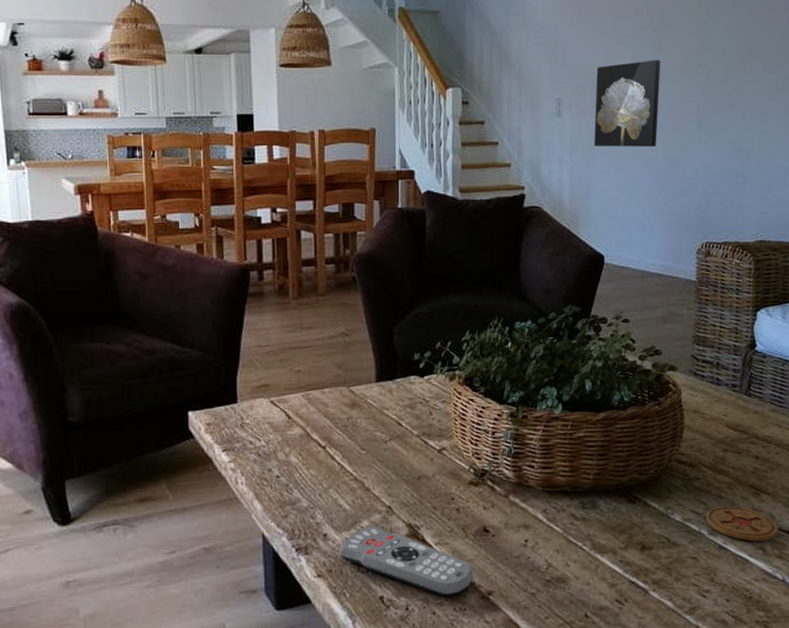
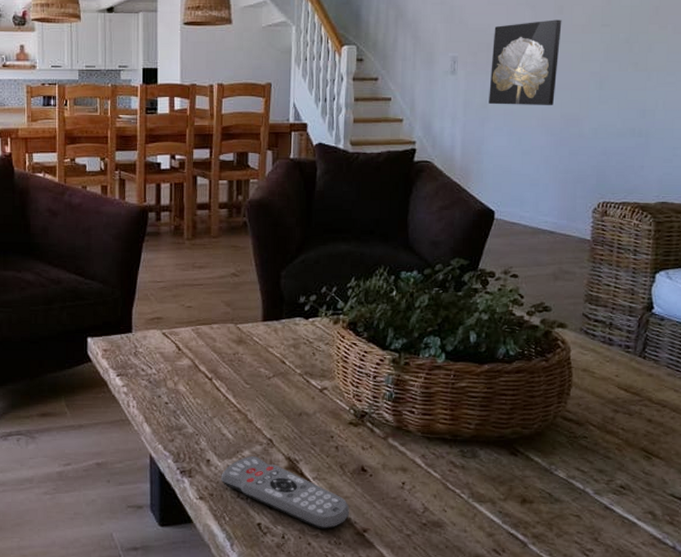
coaster: present [705,506,779,542] -> none [591,466,671,506]

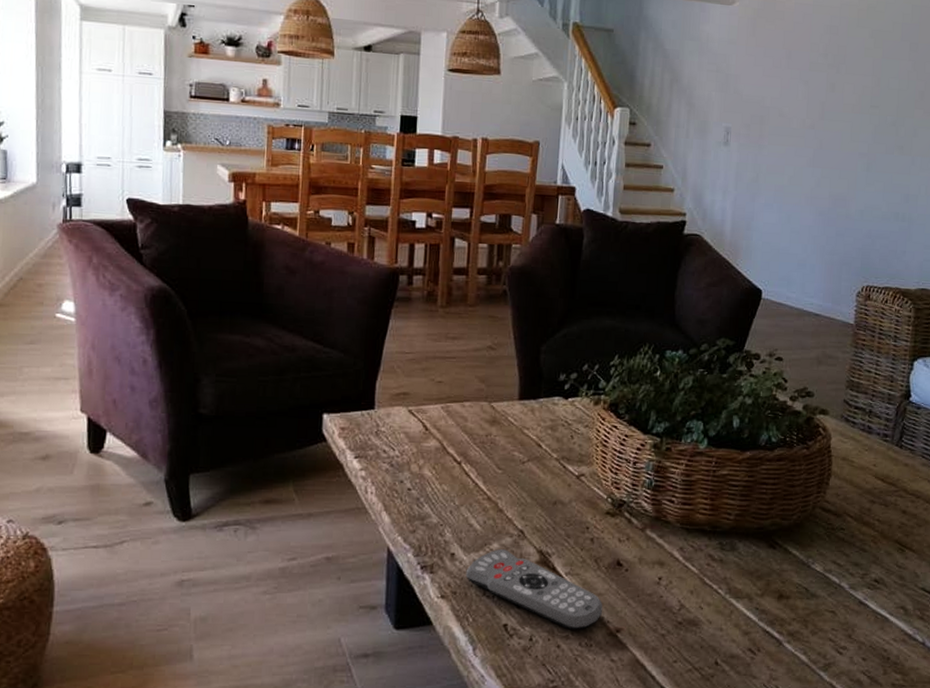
wall art: present [489,19,562,105] -> none [760,96,833,184]

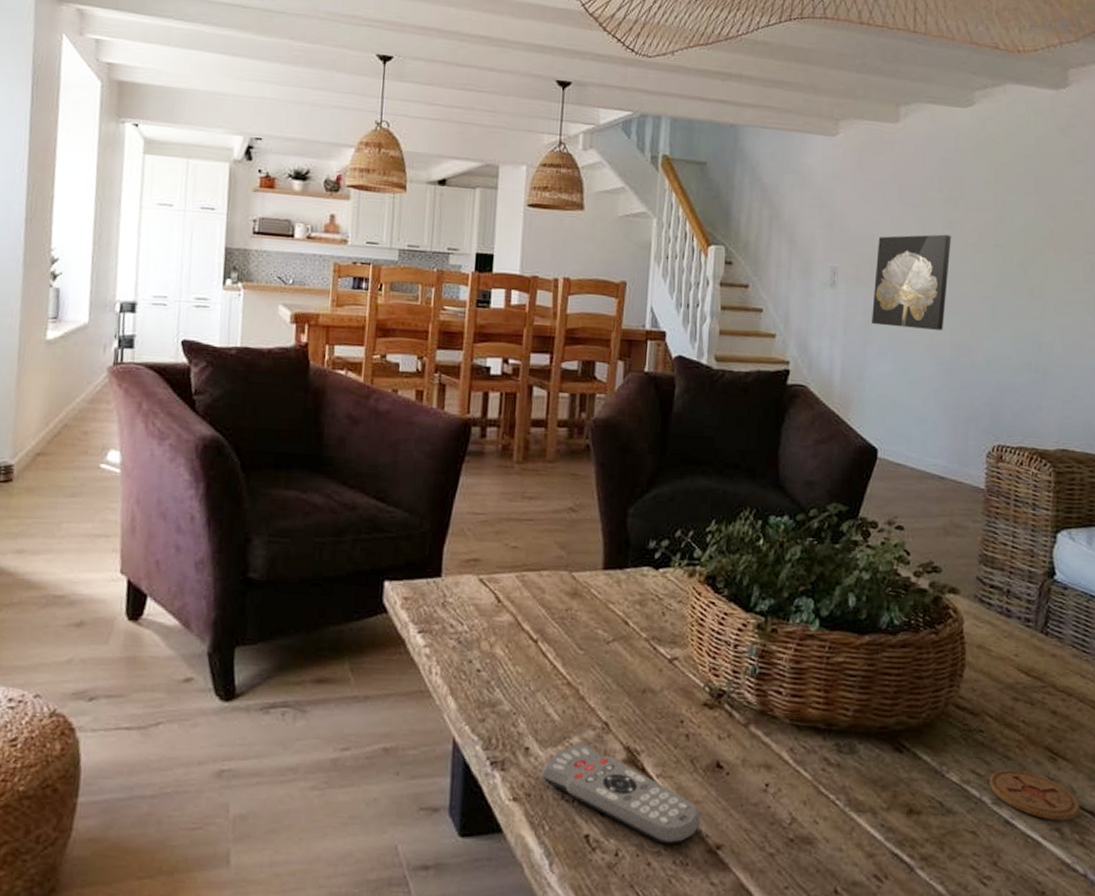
wall art: none [760,96,833,184] -> present [872,234,952,330]
coaster: none [847,560,922,600] -> present [989,769,1080,821]

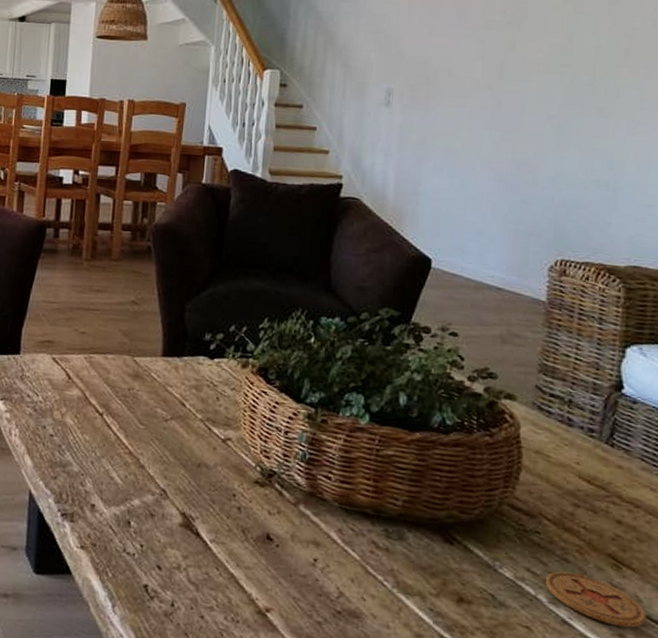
remote control: present [541,744,700,845] -> none [106,506,250,603]
wall art: present [872,234,952,330] -> none [427,55,514,148]

